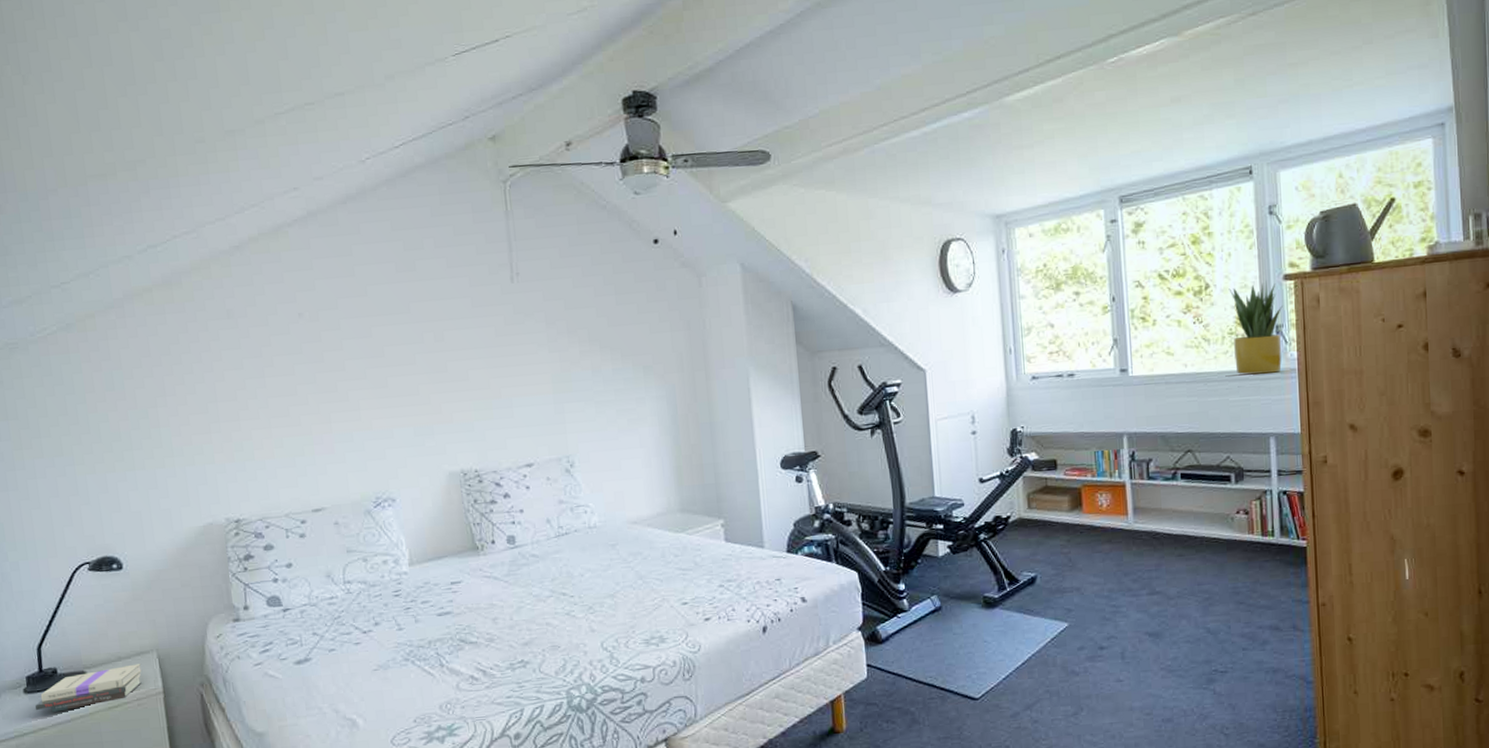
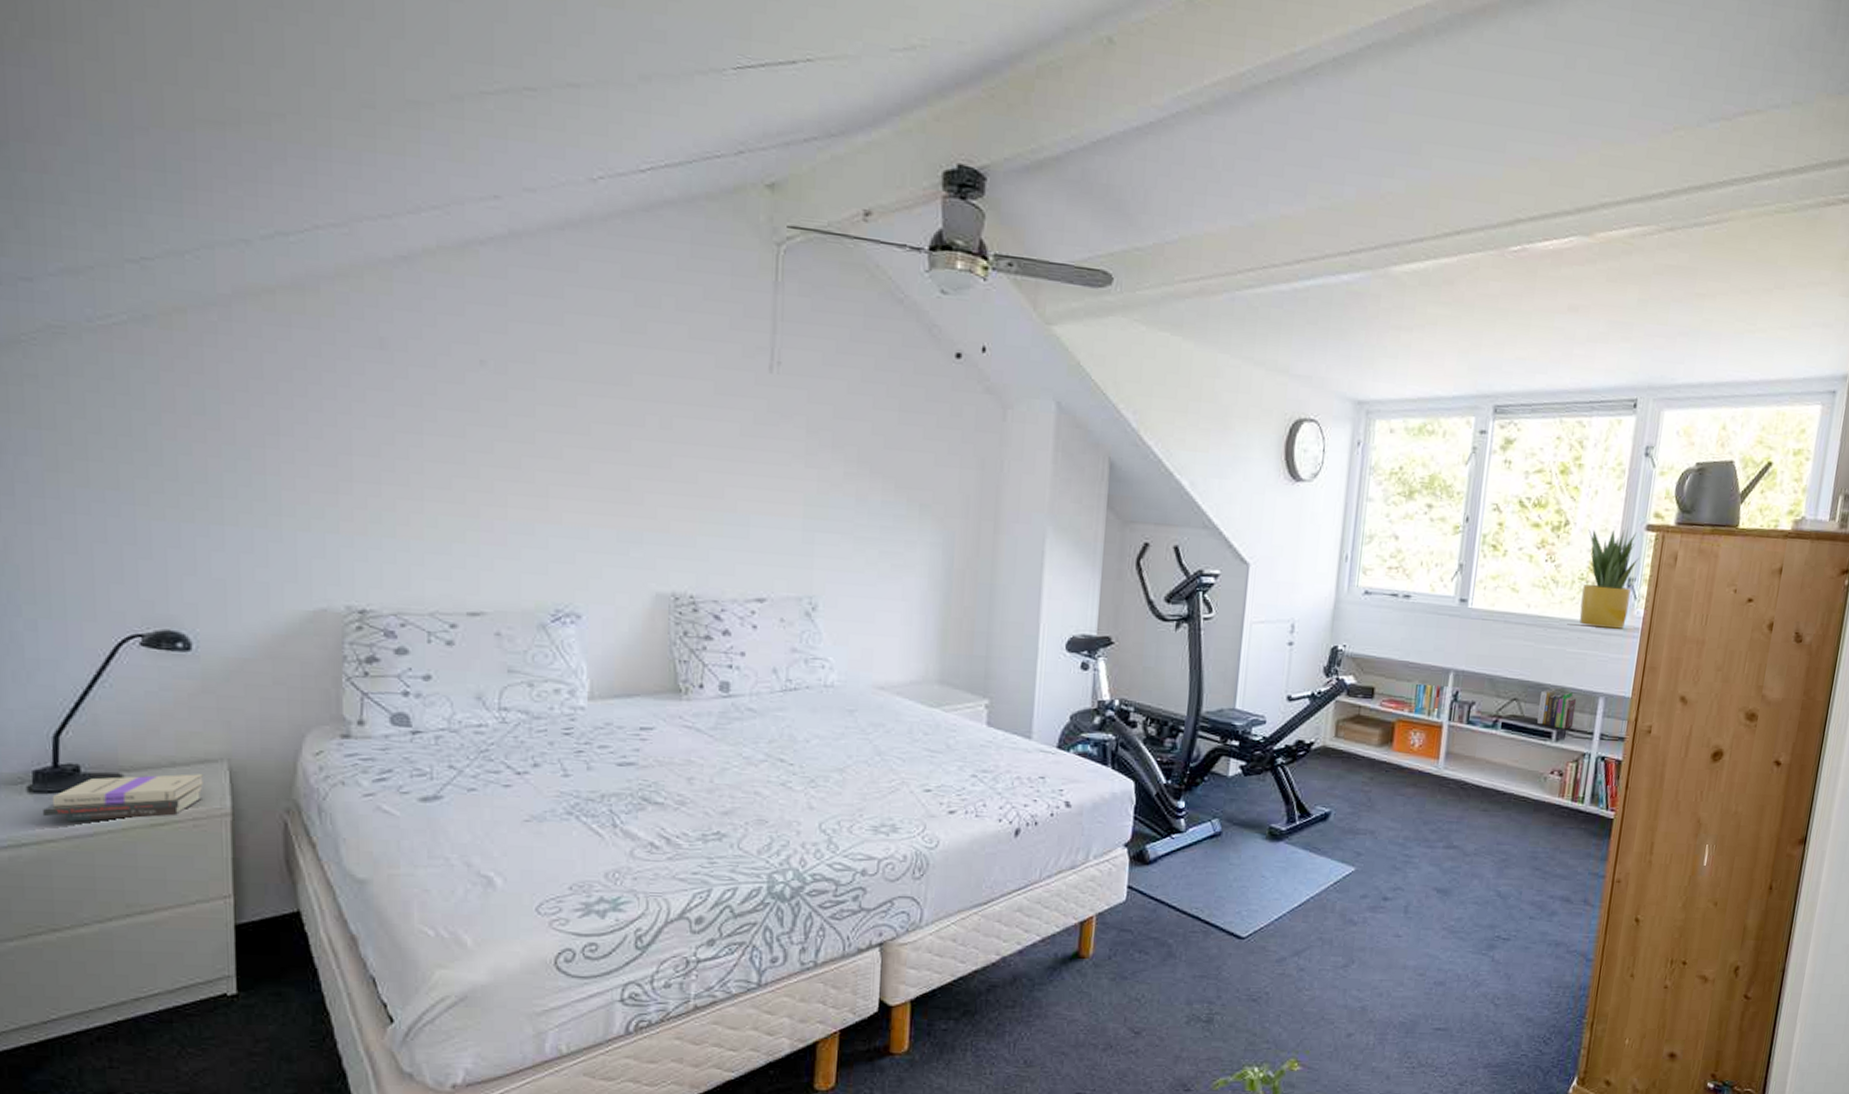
books: none [1213,436,1250,472] -> present [1537,689,1577,730]

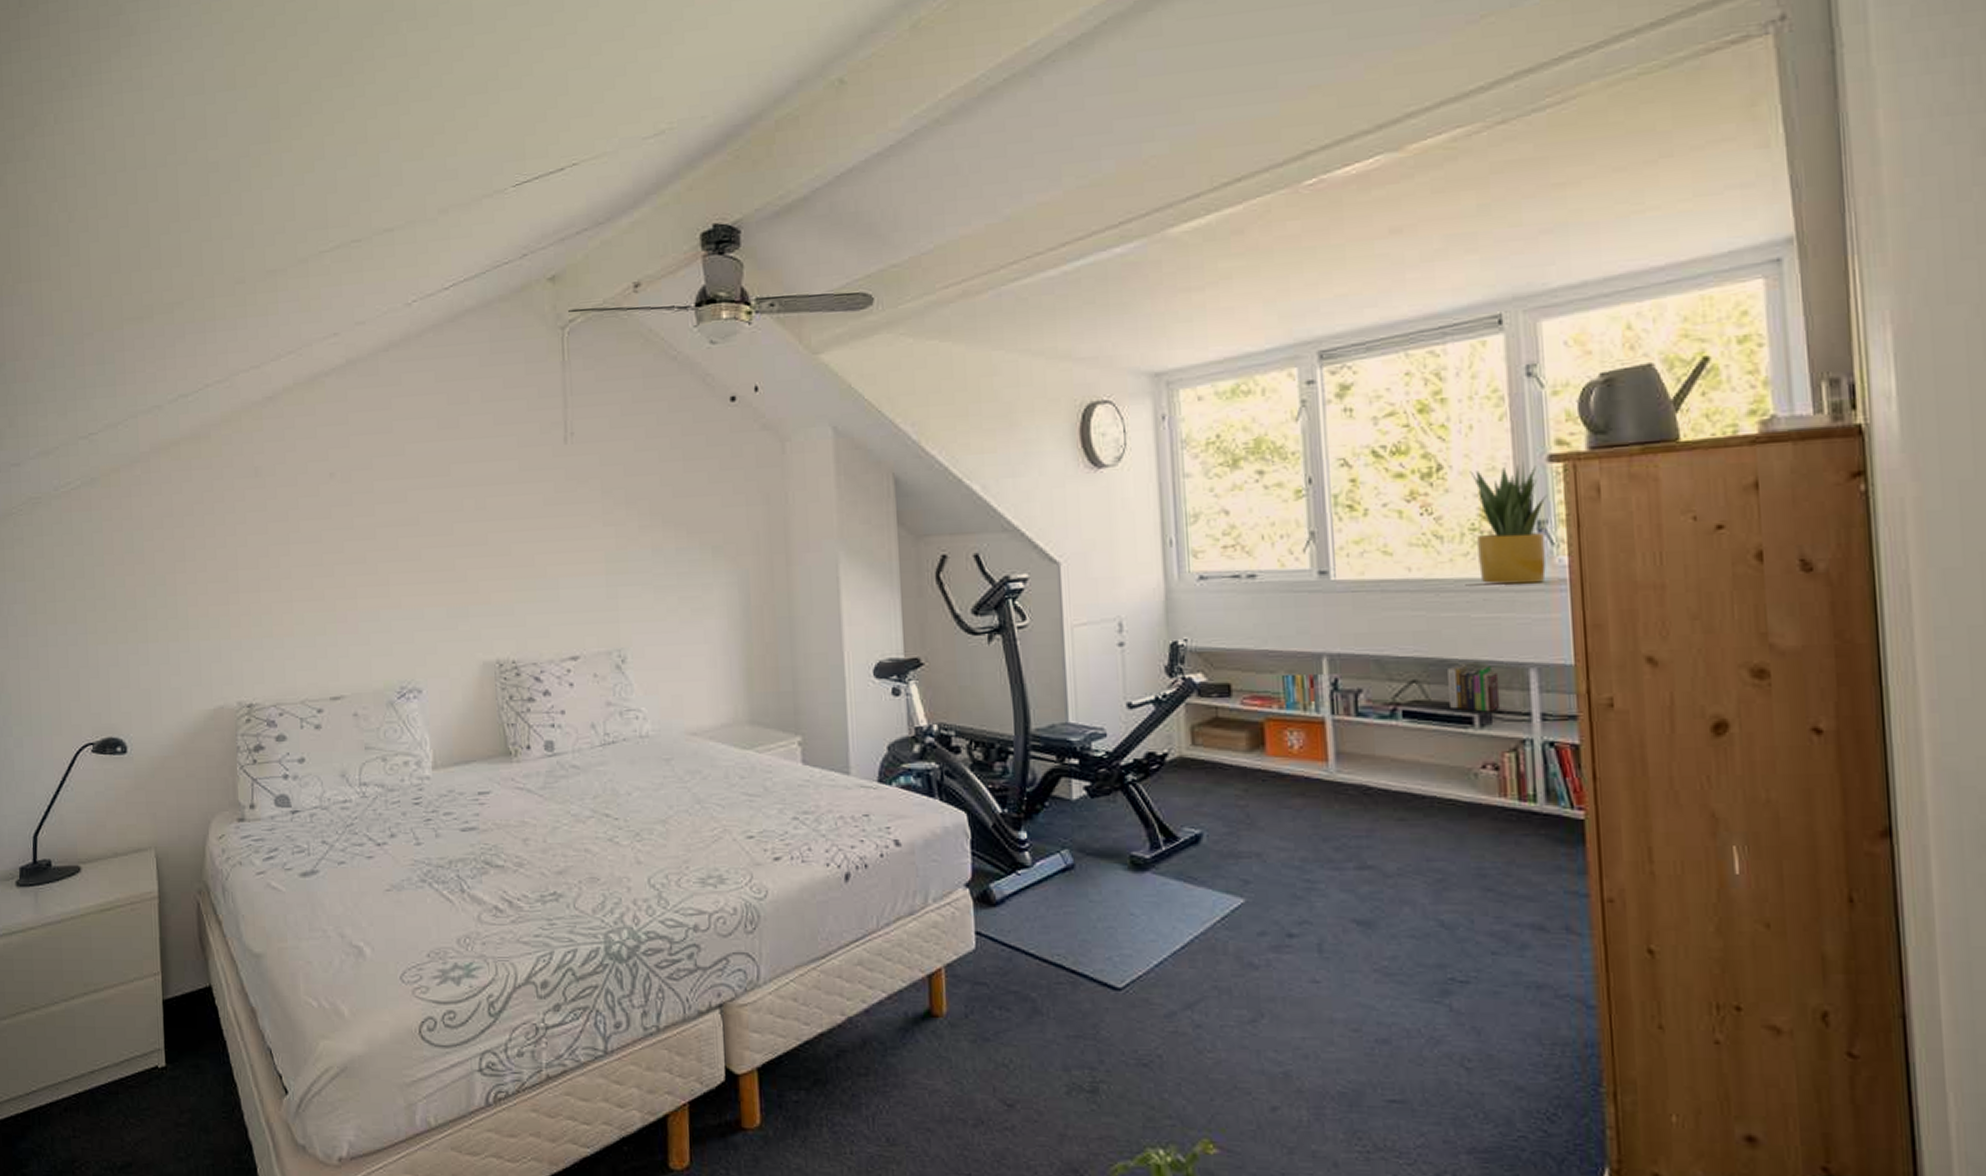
books: present [42,774,205,823] -> none [26,862,138,912]

